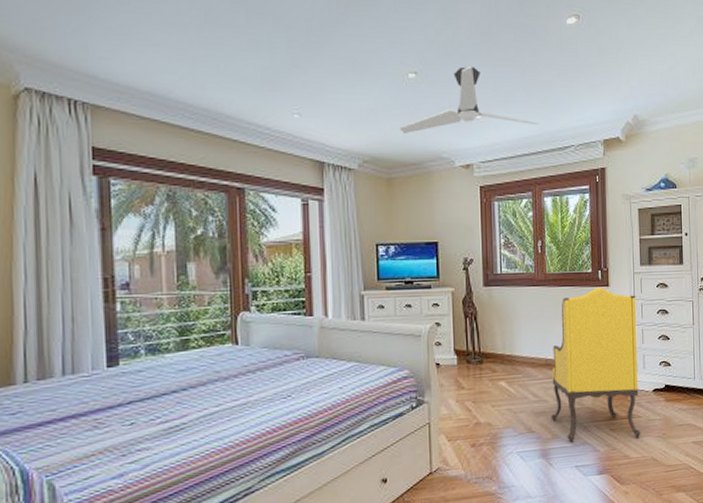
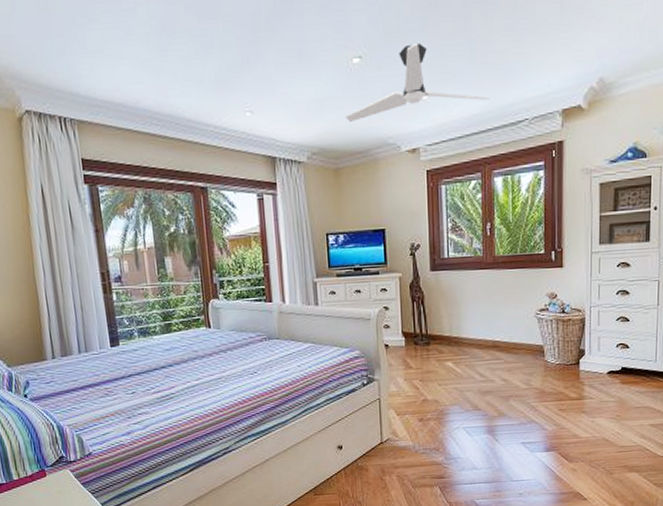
armchair: present [551,287,641,443] -> none [497,268,593,421]

